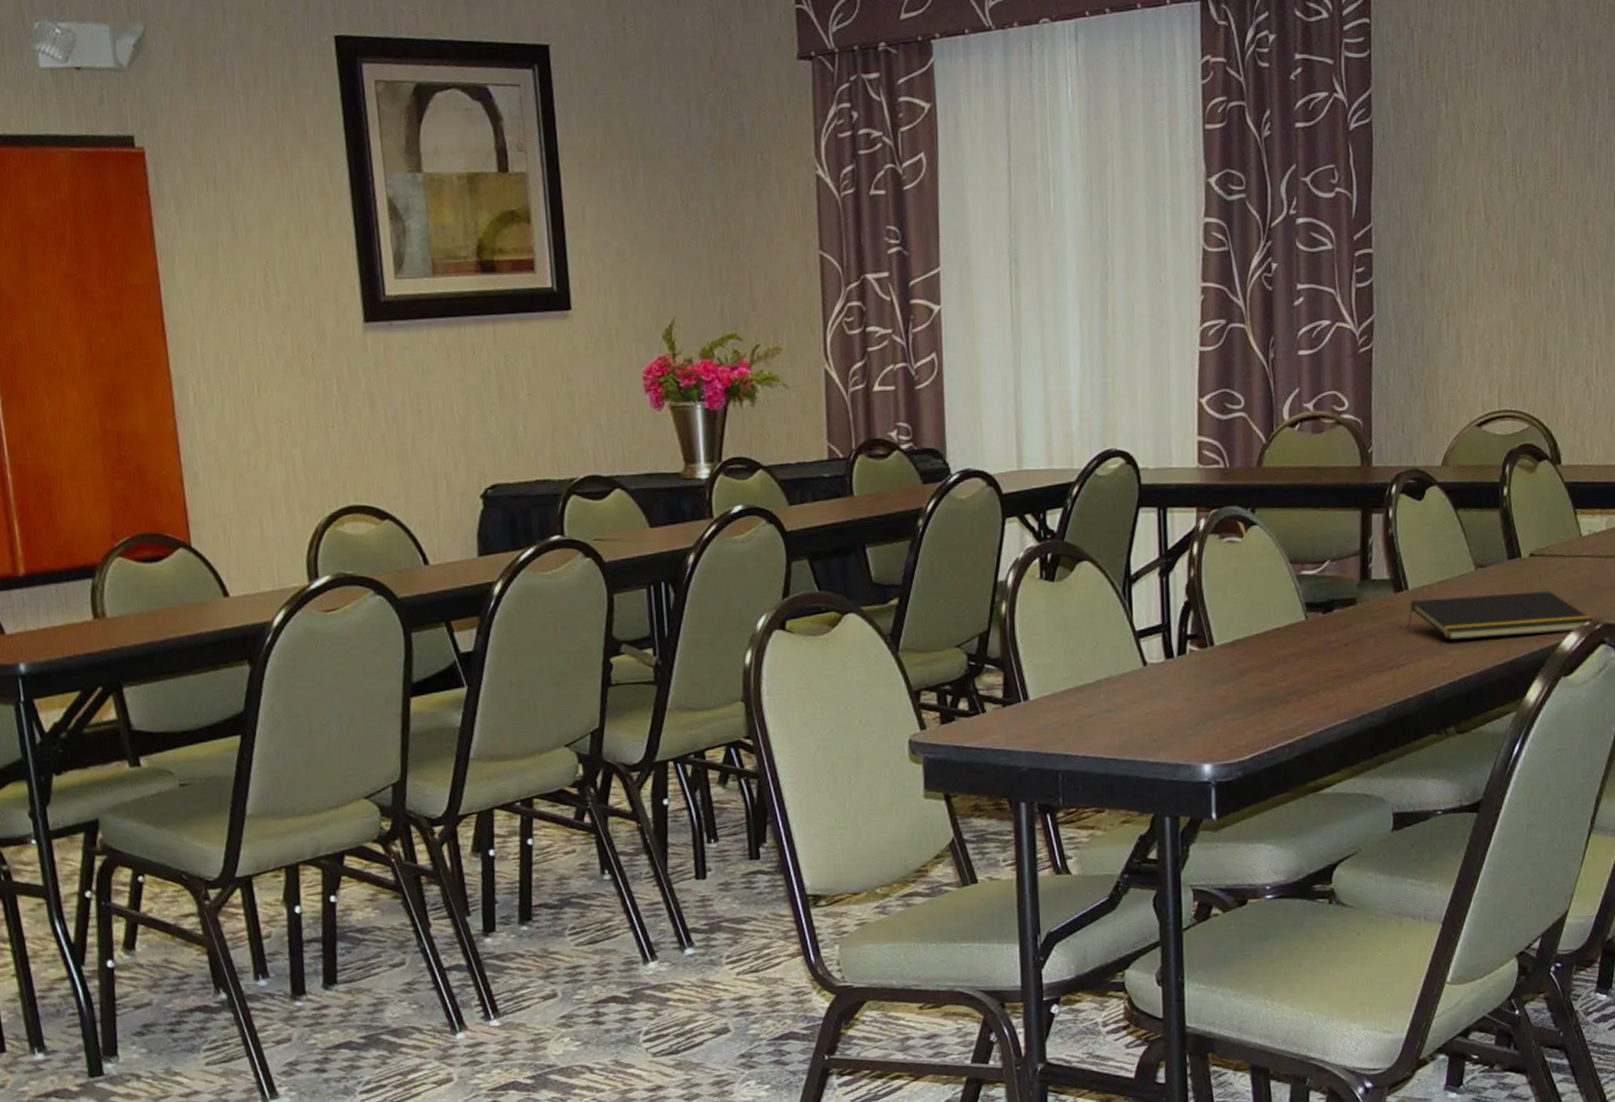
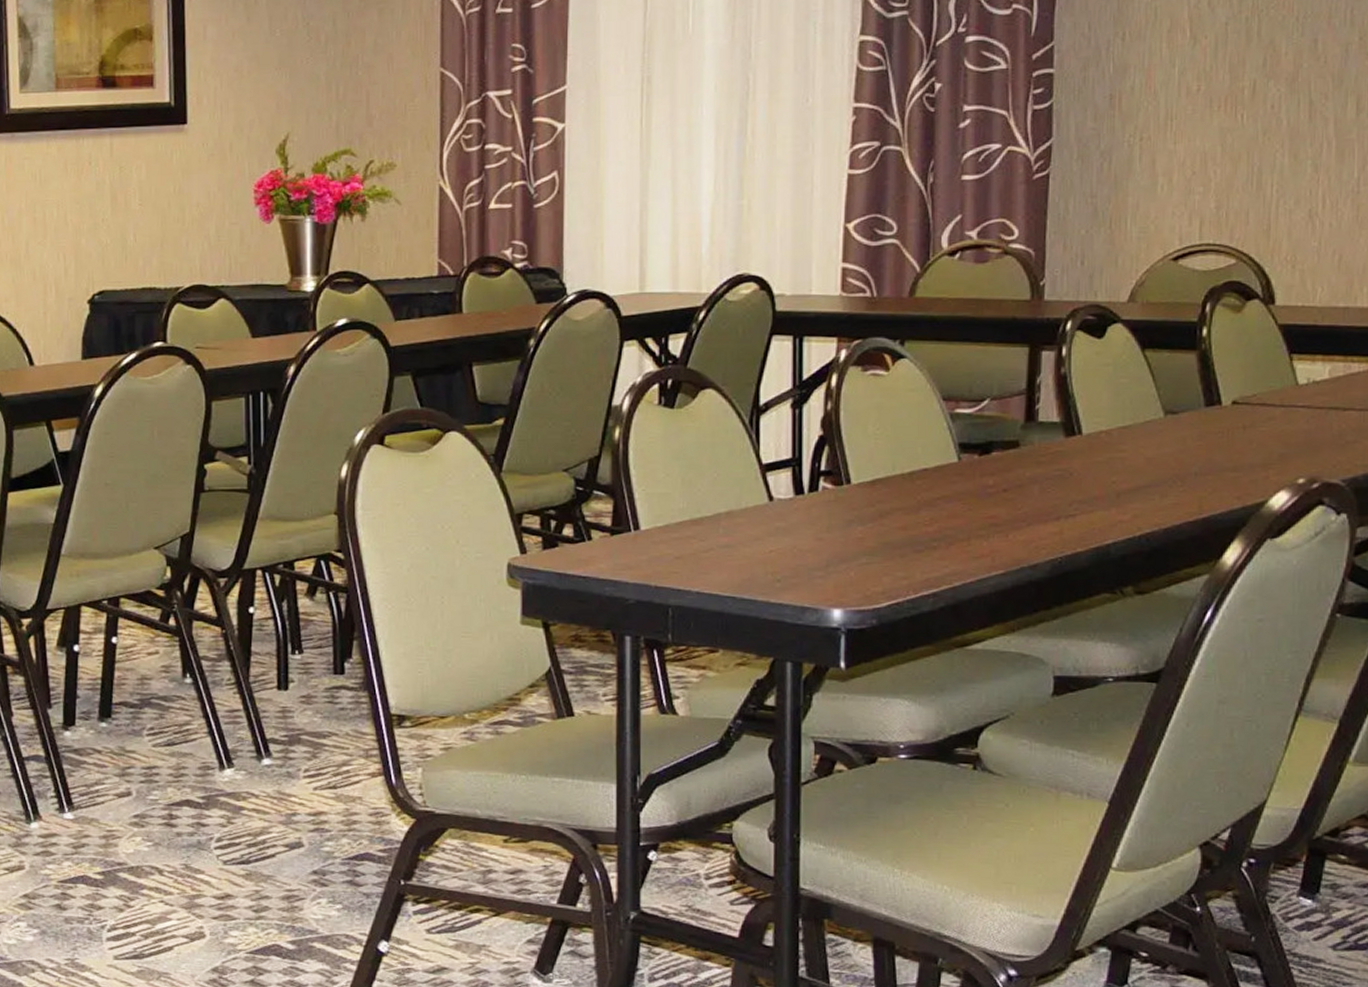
notepad: present [1407,591,1595,640] -> none [1079,443,1312,491]

